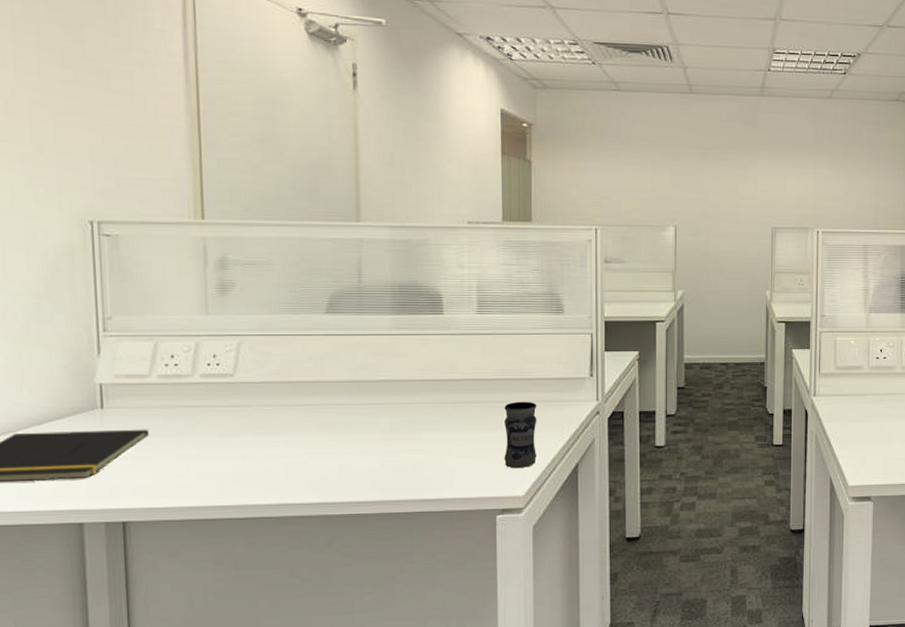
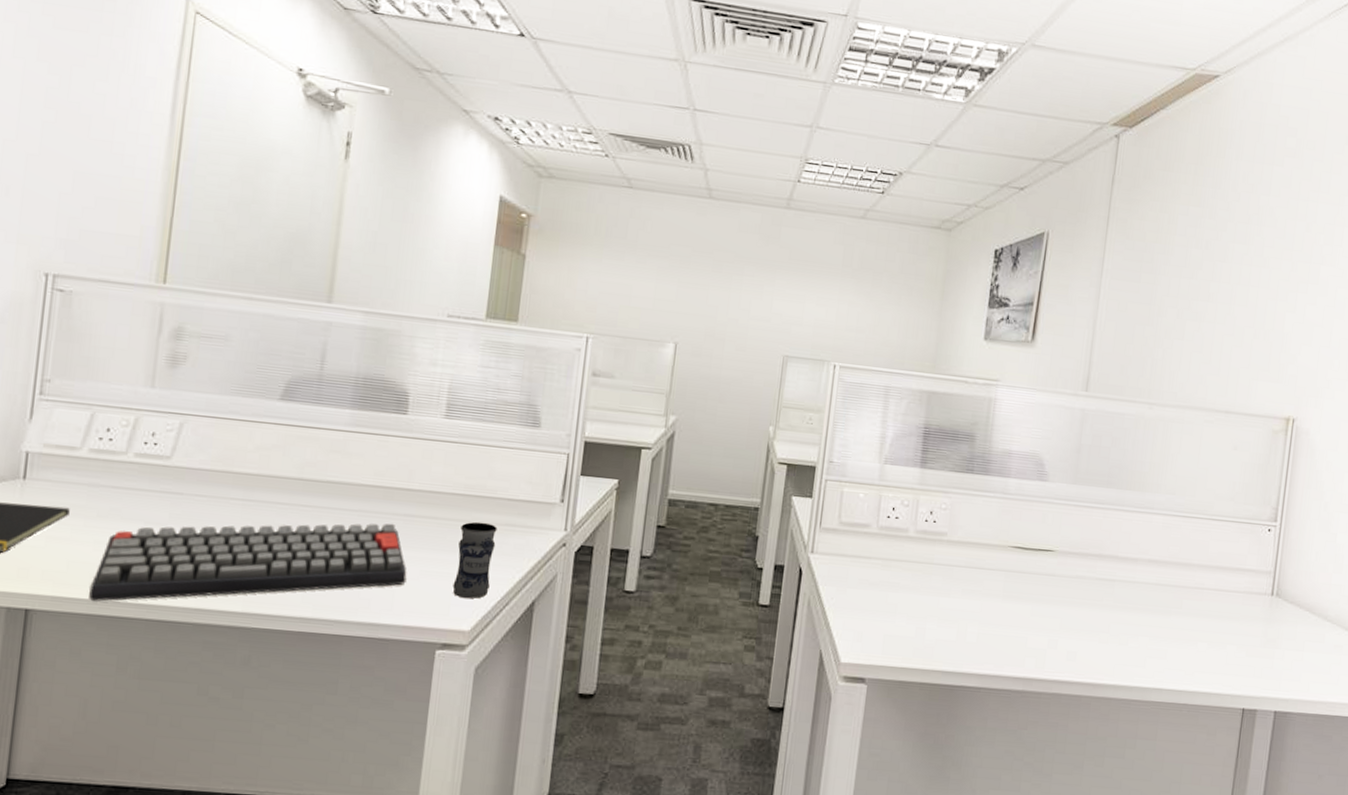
keyboard: none [178,411,462,508] -> present [89,523,407,602]

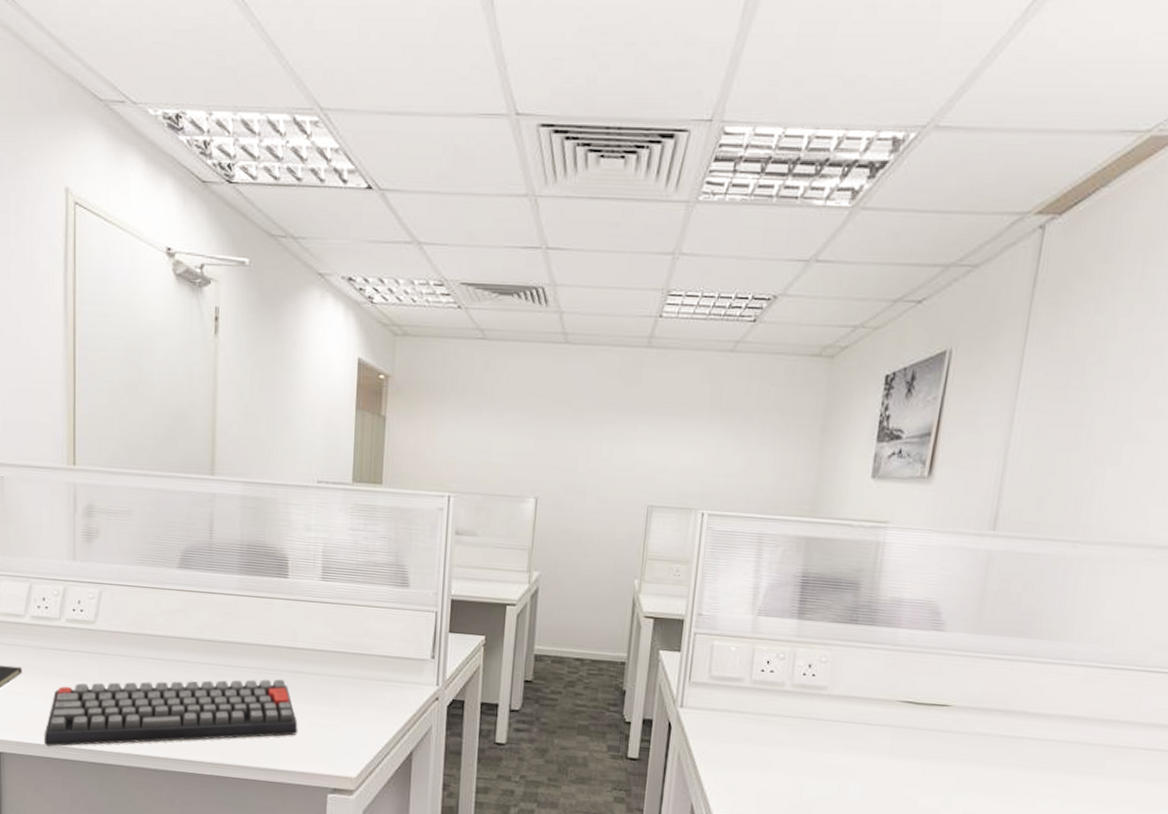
jar: present [452,521,497,599] -> none [338,677,375,749]

